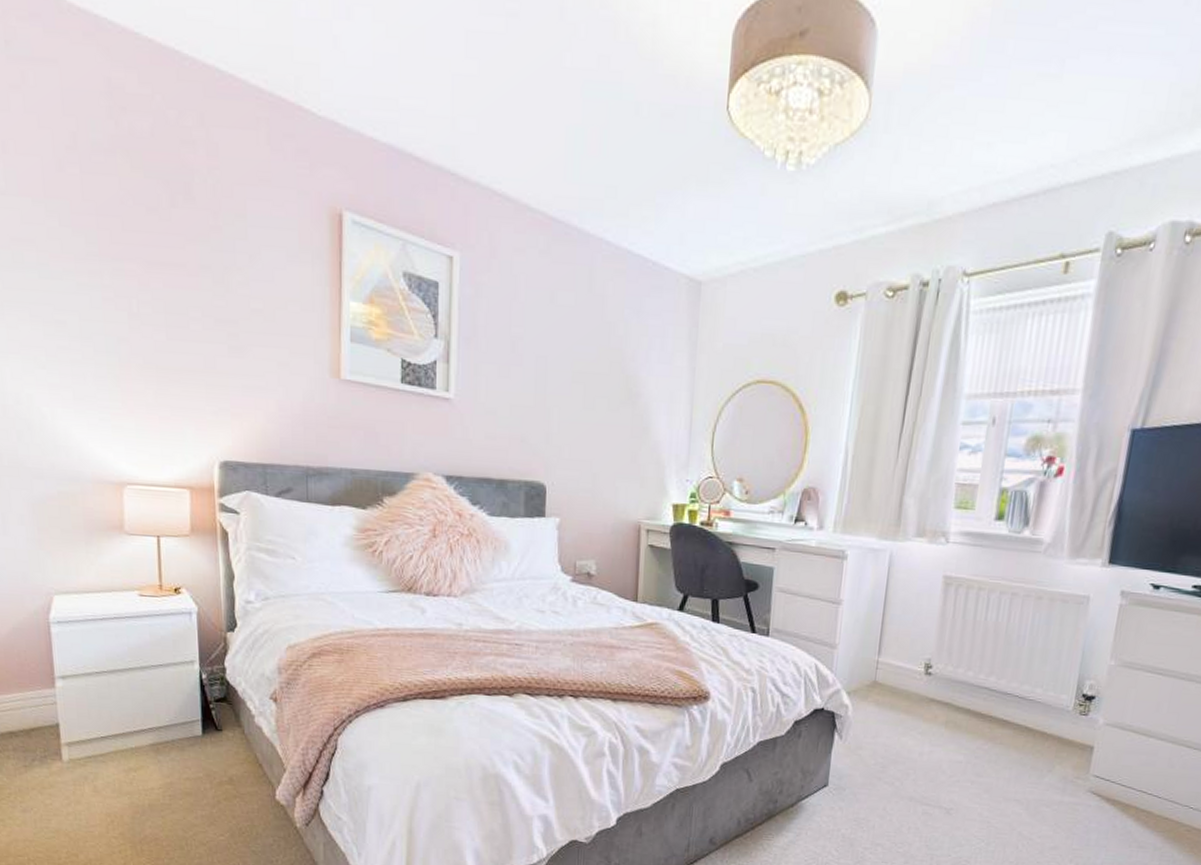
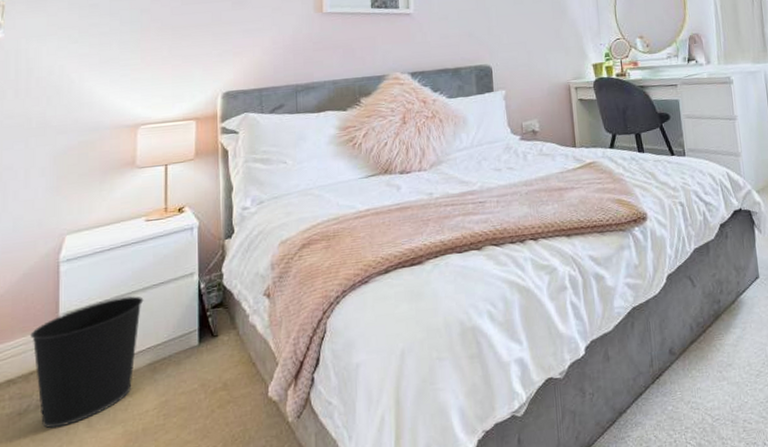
wastebasket: none [27,671,142,787] -> present [30,295,144,429]

